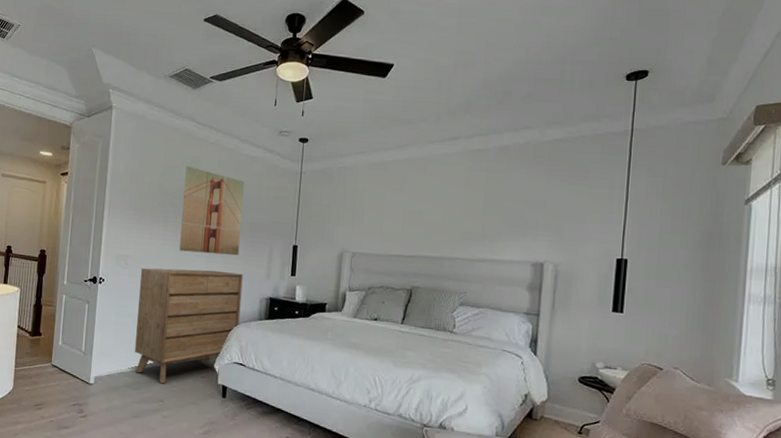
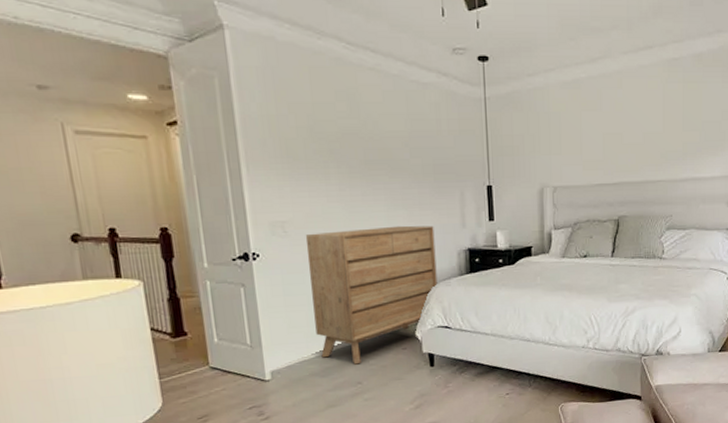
wall art: present [179,166,245,256] -> none [341,100,425,208]

